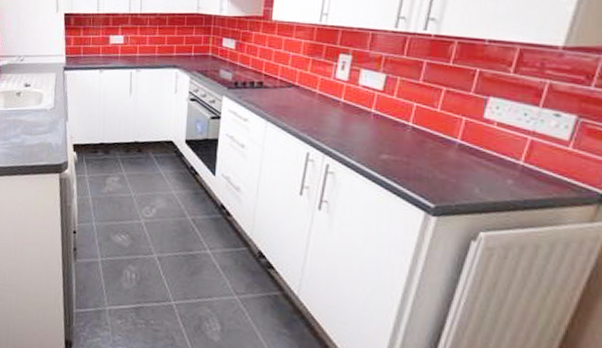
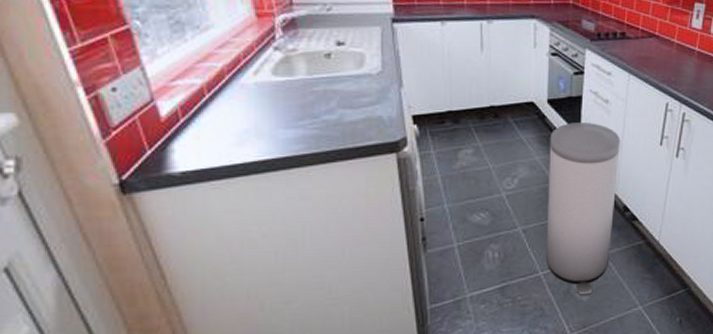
pedal bin: none [178,163,256,336] -> present [545,123,620,295]

